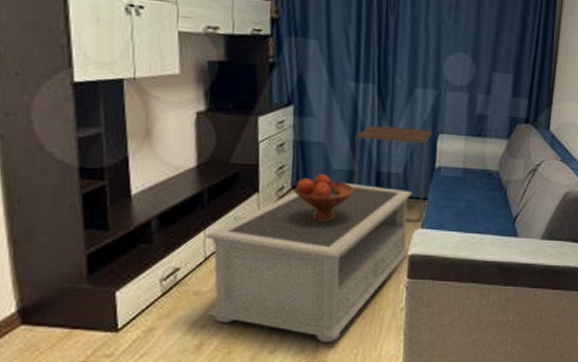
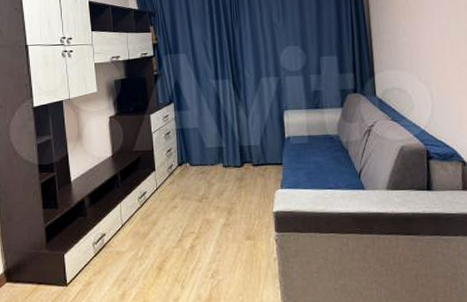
coffee table: present [205,183,413,343] -> none [121,157,275,291]
fruit bowl: present [294,173,355,221] -> none [180,151,225,189]
side table: present [353,125,433,223] -> none [220,108,284,184]

